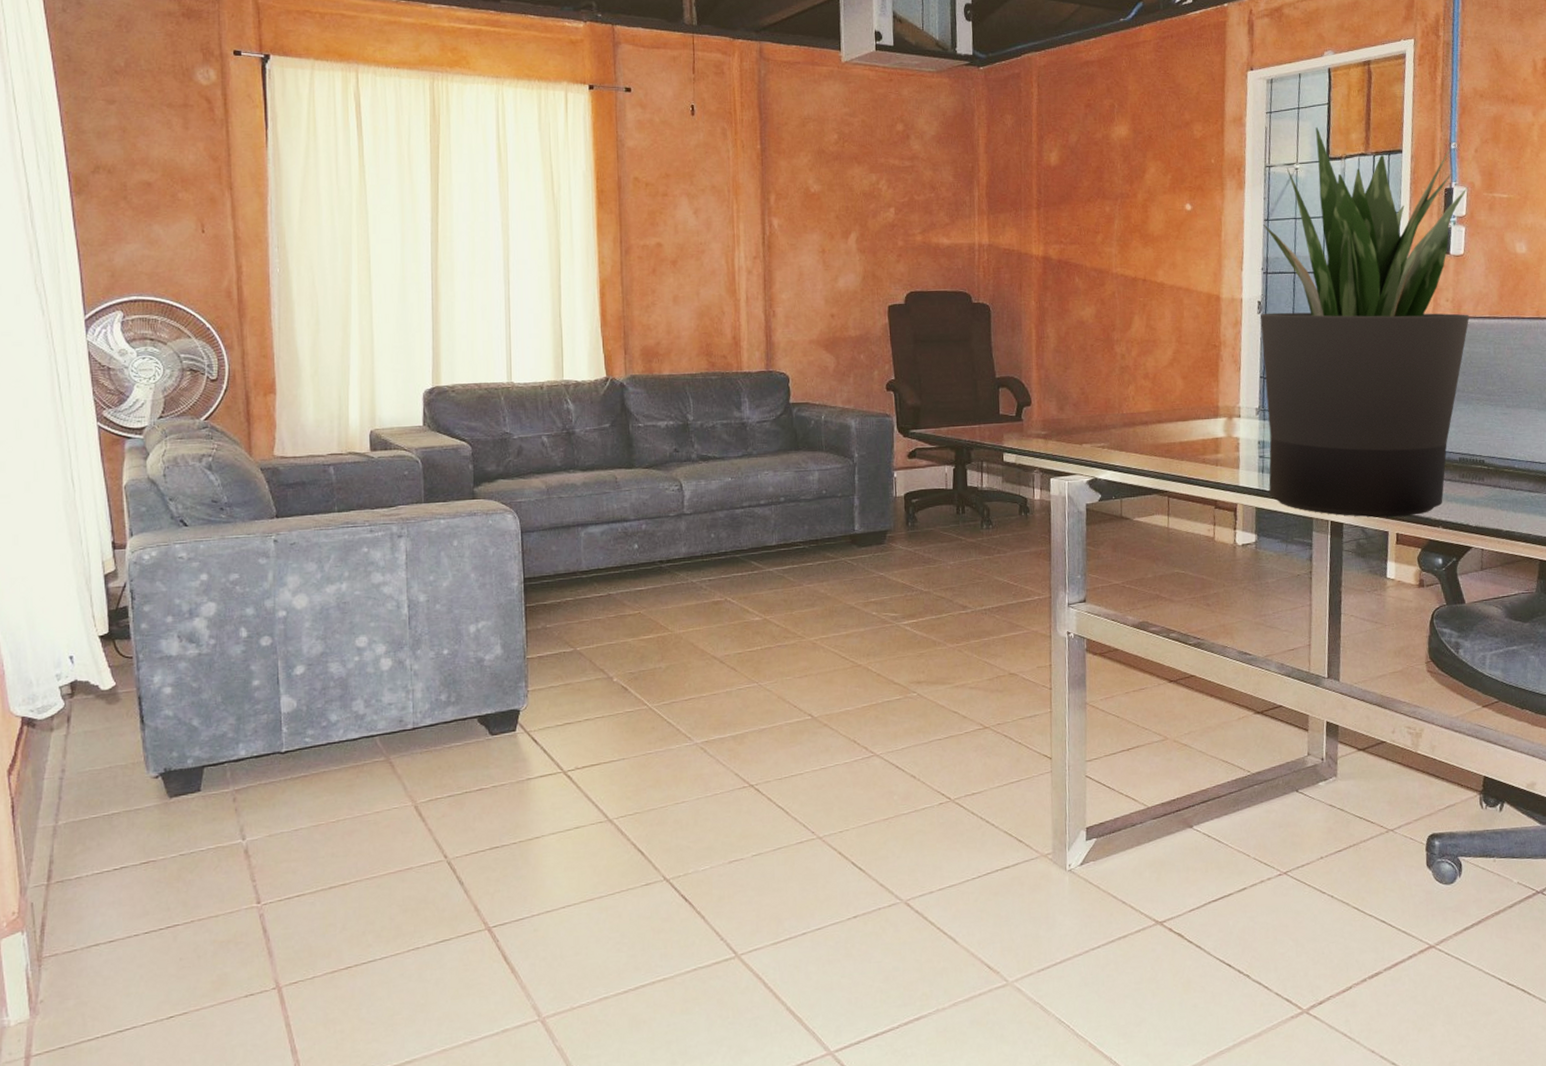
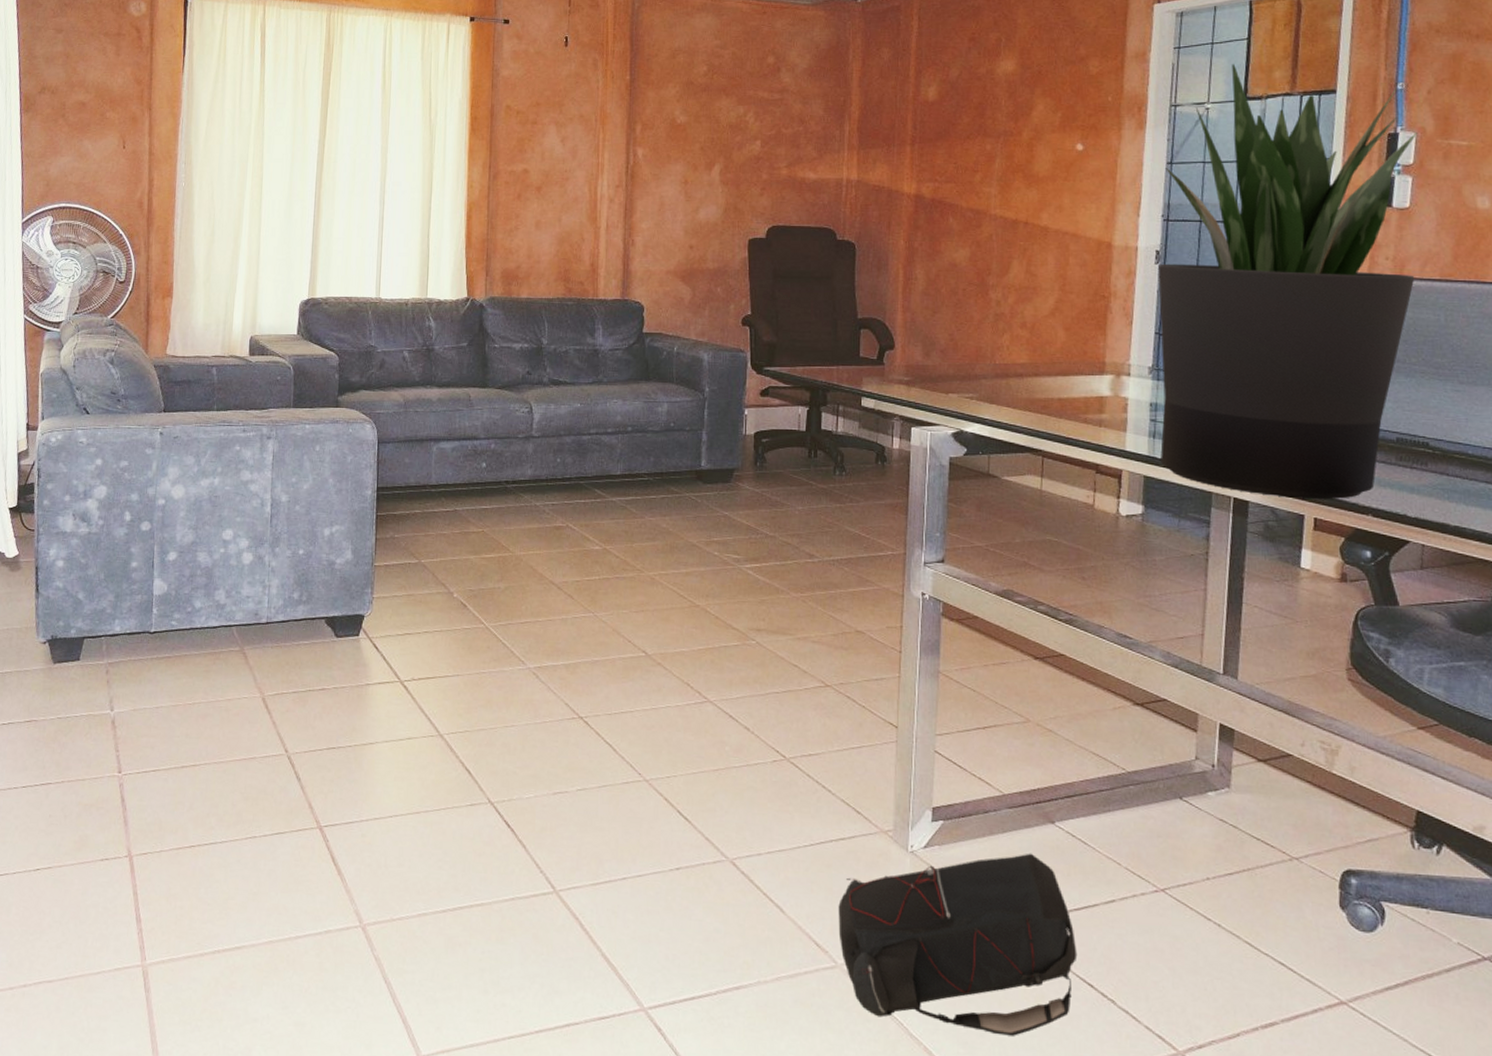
backpack: none [1006,856,1217,1024] -> present [838,853,1078,1036]

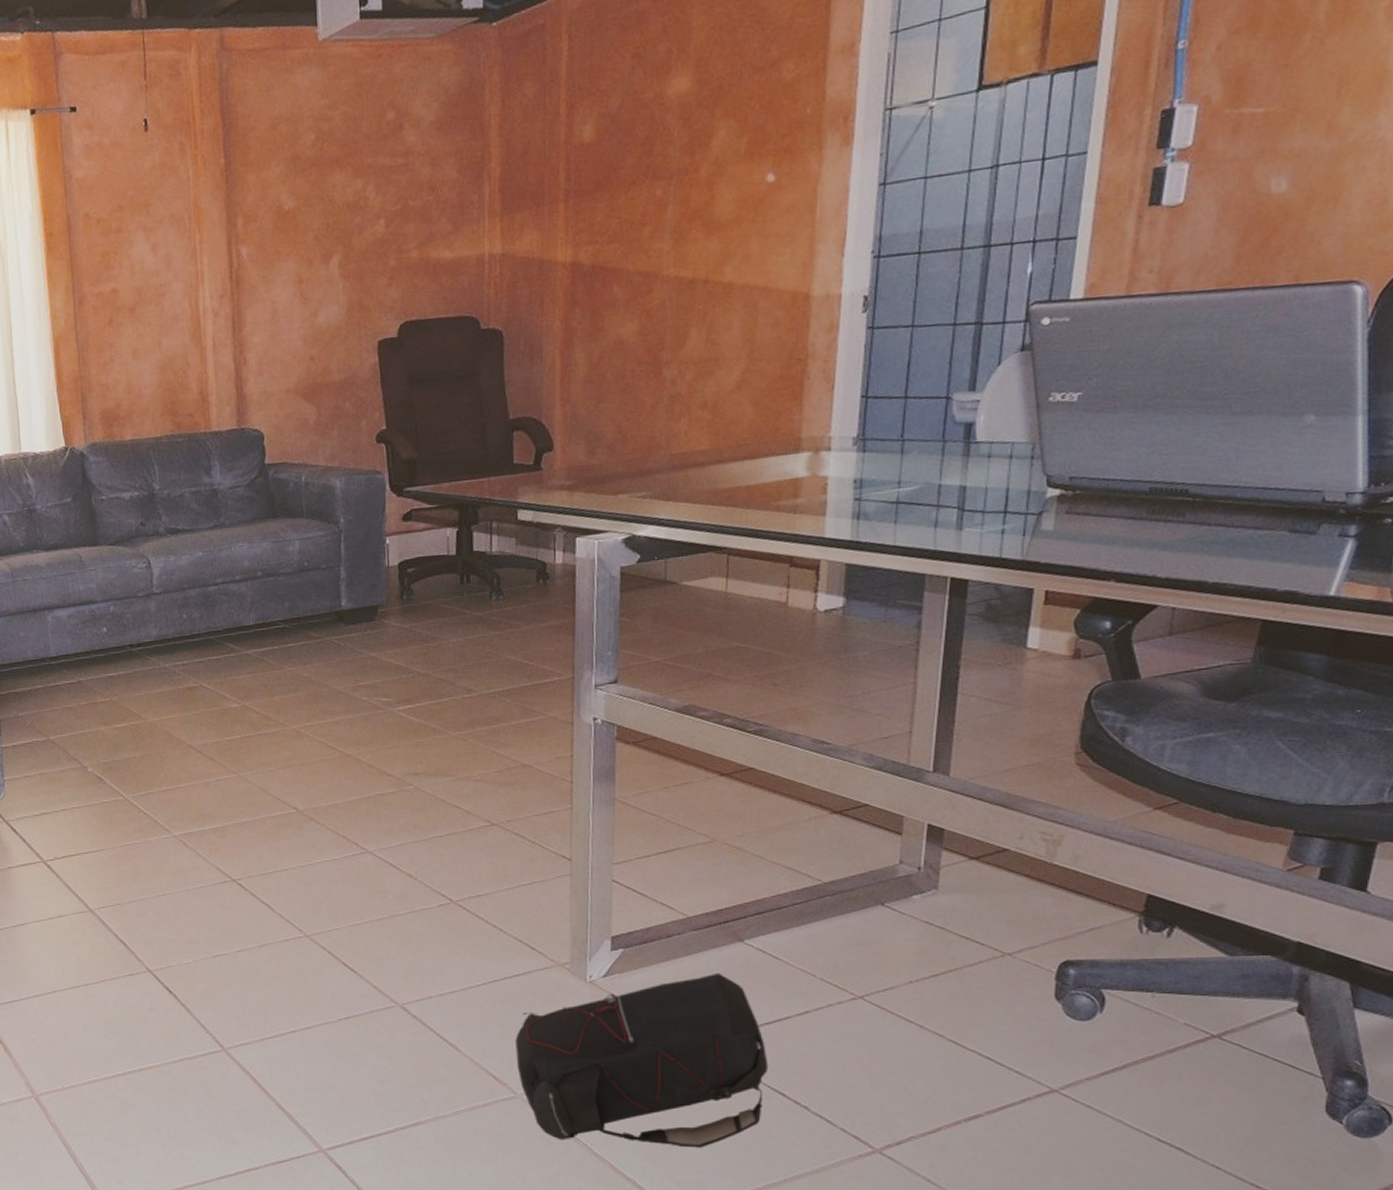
planter: present [1159,64,1418,499] -> none [866,44,1200,571]

